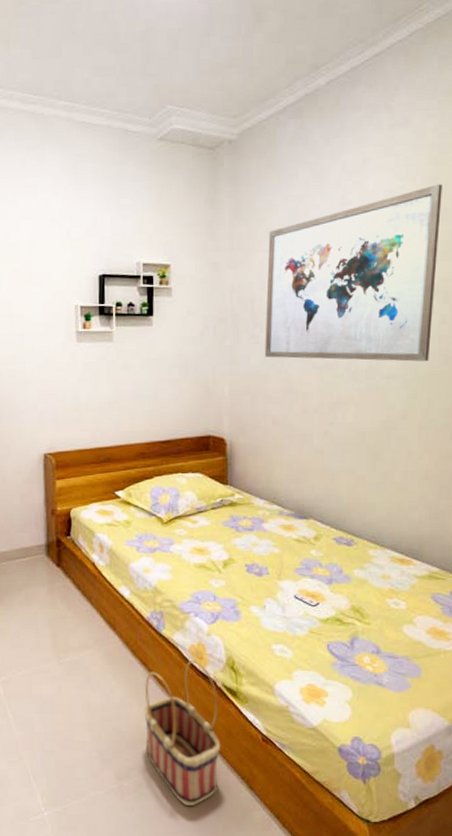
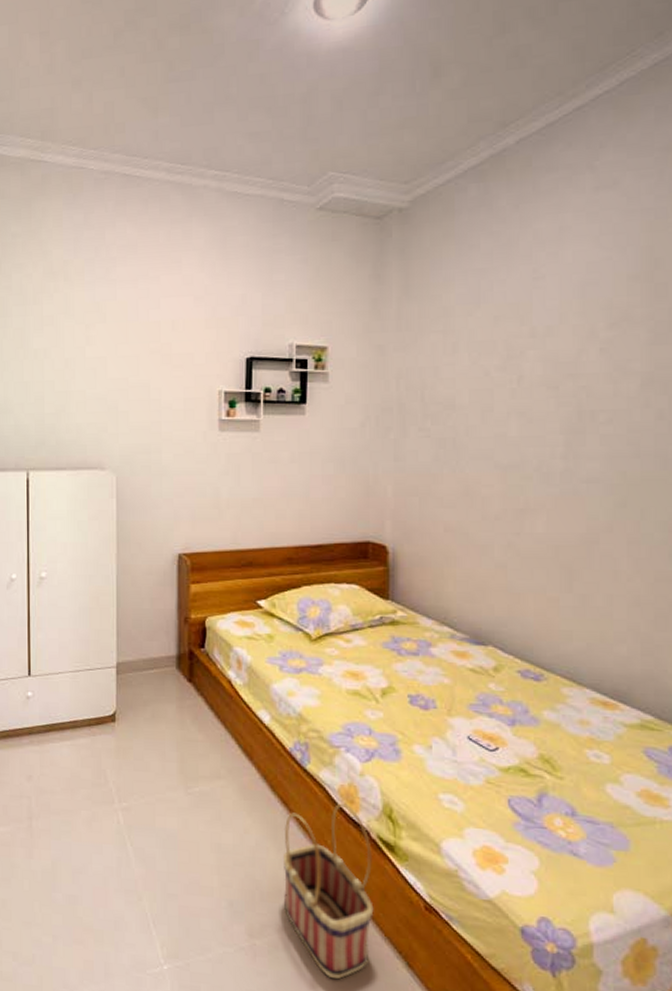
wall art: present [265,184,442,362] -> none [437,254,659,463]

